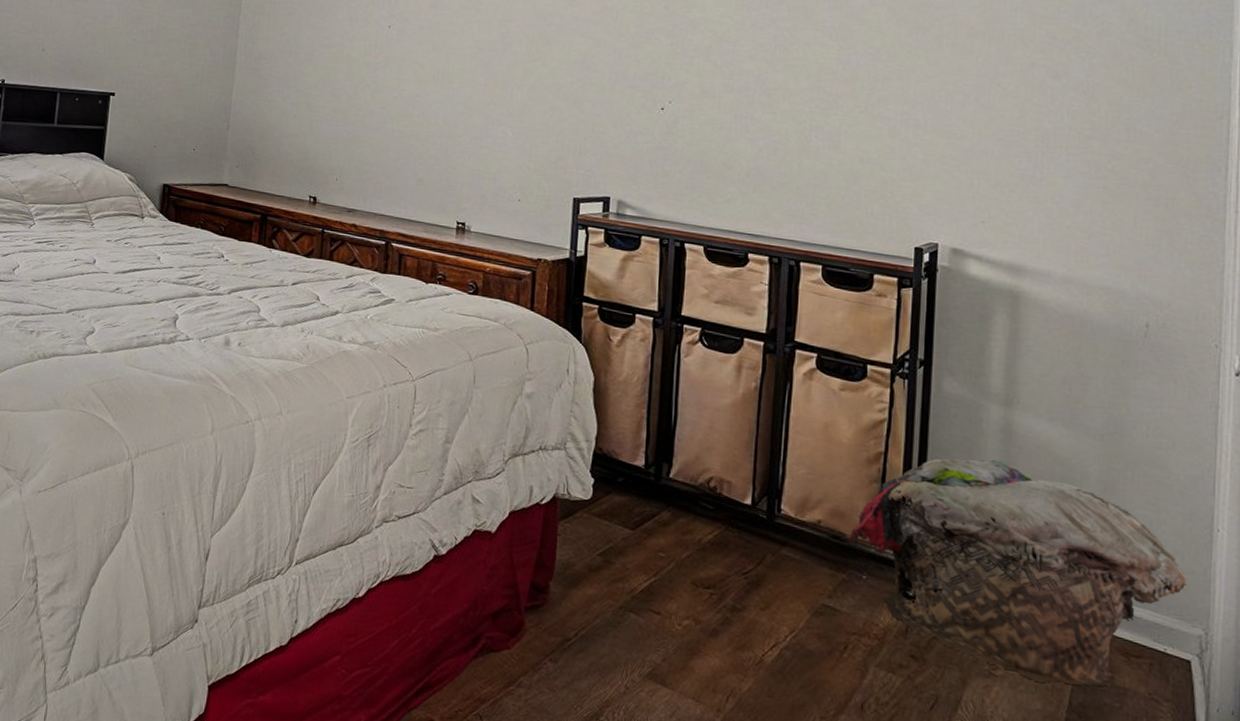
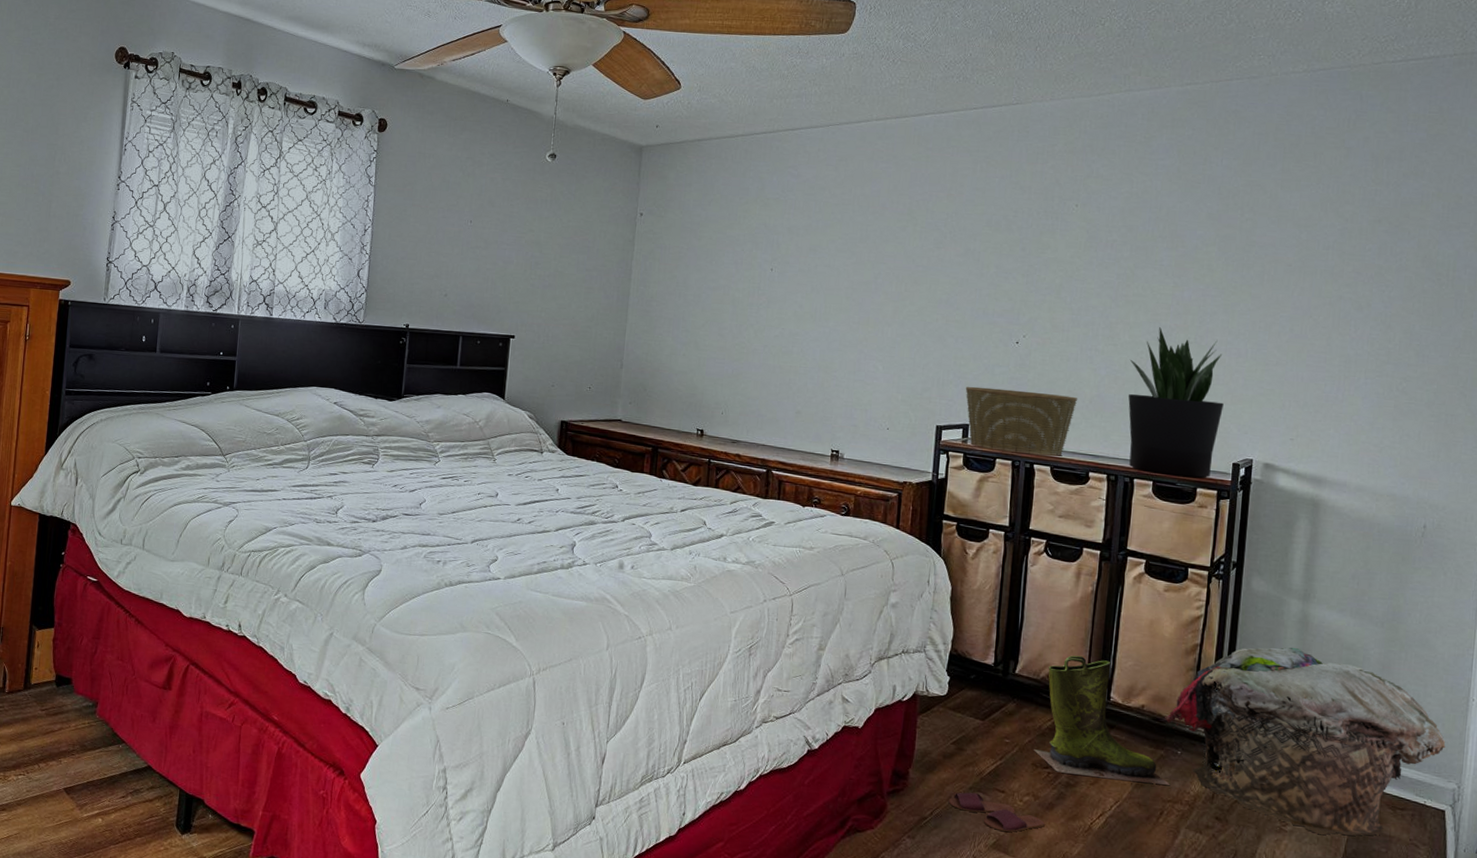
slippers: none [595,611,708,661] -> present [948,792,1045,832]
basket: none [605,155,733,236] -> present [965,386,1078,457]
boot: none [692,460,855,615] -> present [1033,655,1171,785]
planter: none [791,94,901,265] -> present [1128,327,1224,479]

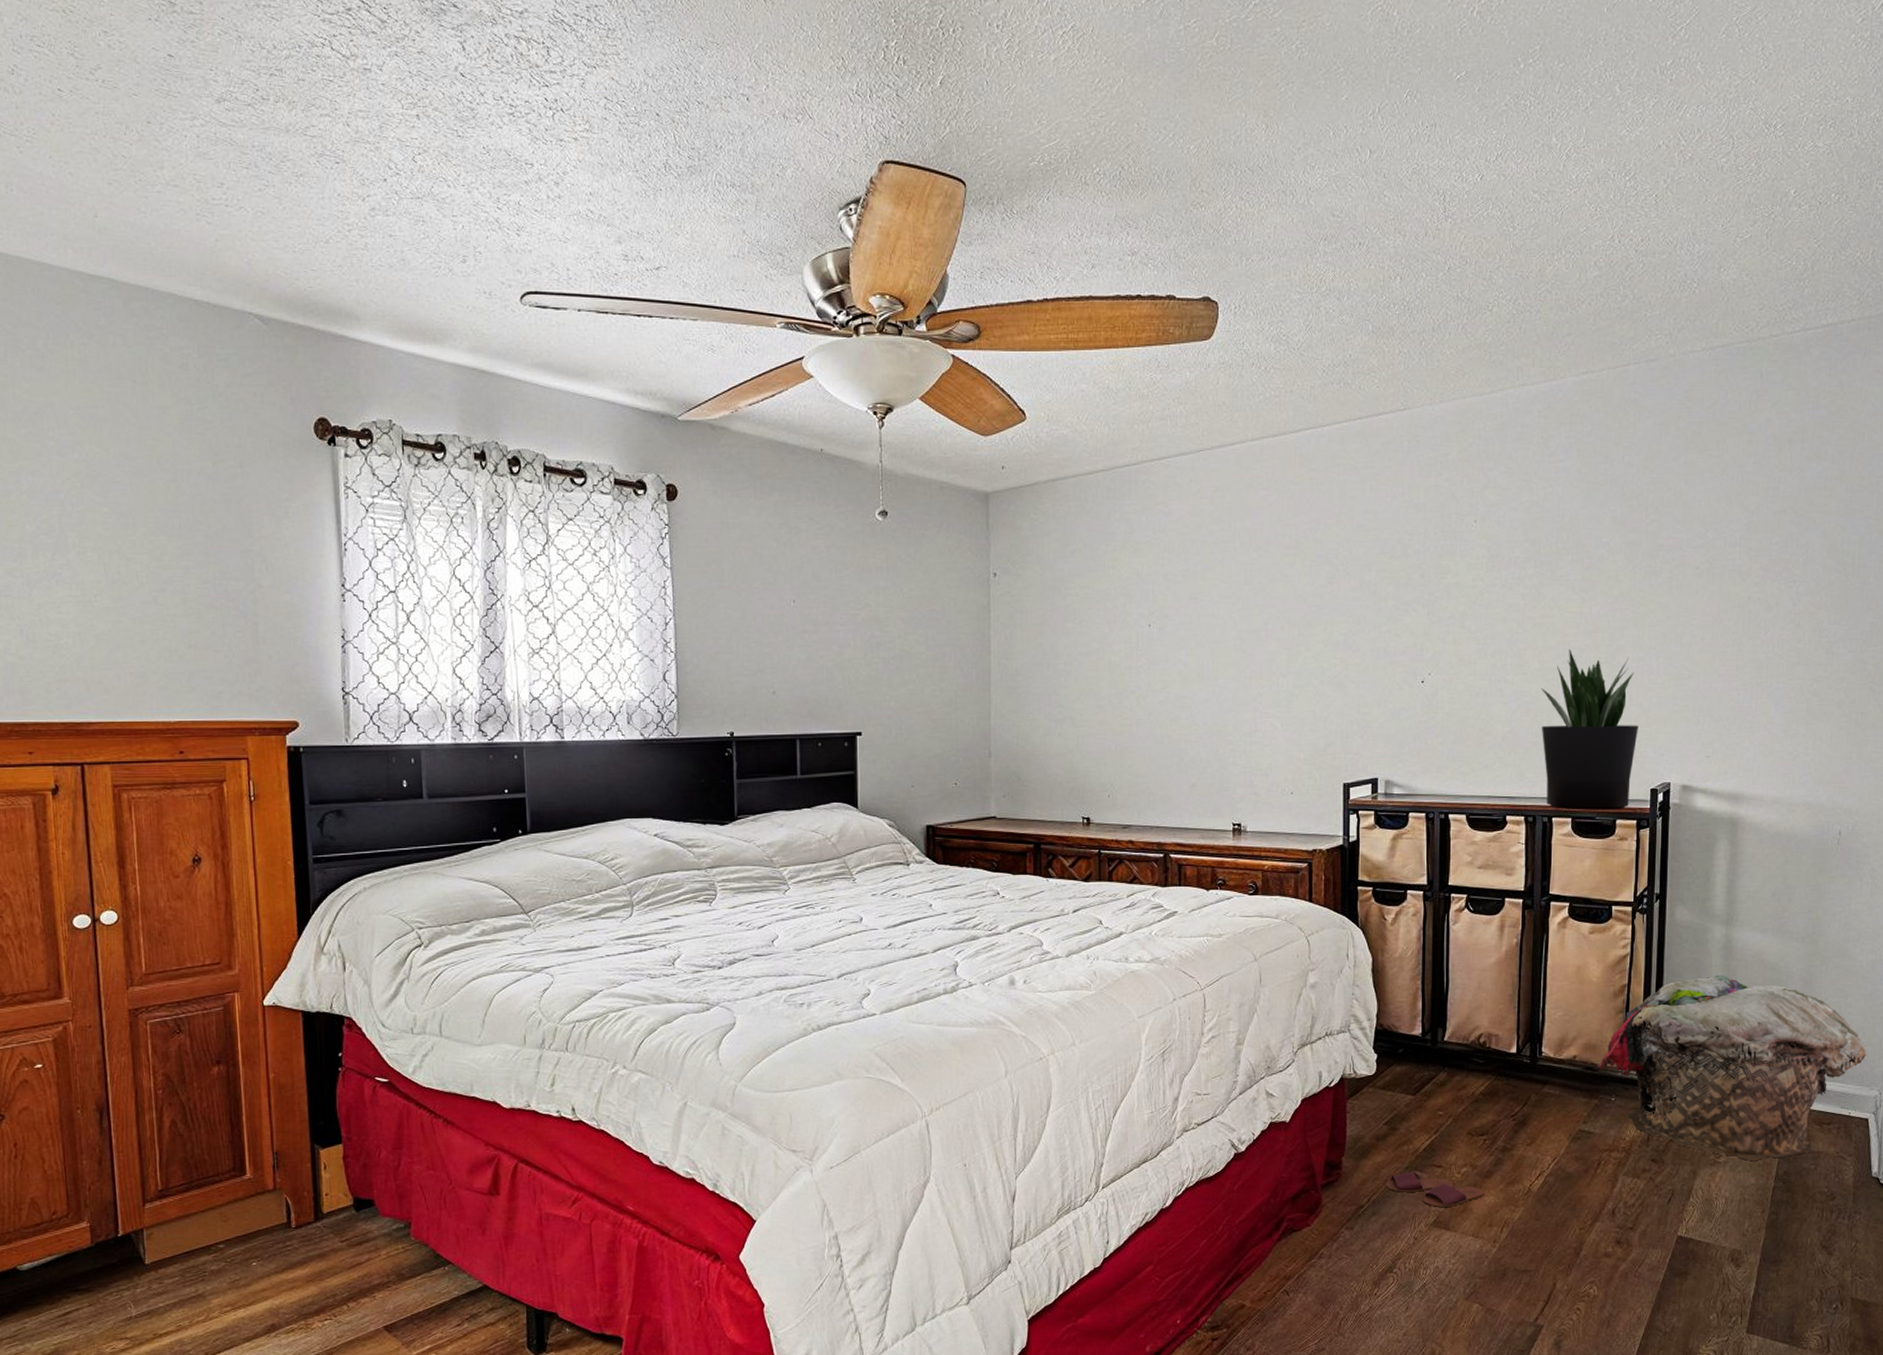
basket: present [965,386,1078,457] -> none [1371,734,1490,805]
boot: present [1033,655,1171,785] -> none [1467,1012,1606,1138]

